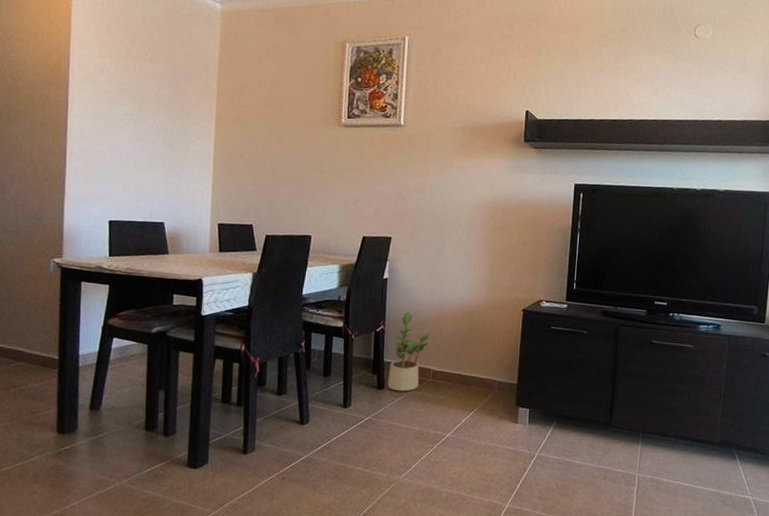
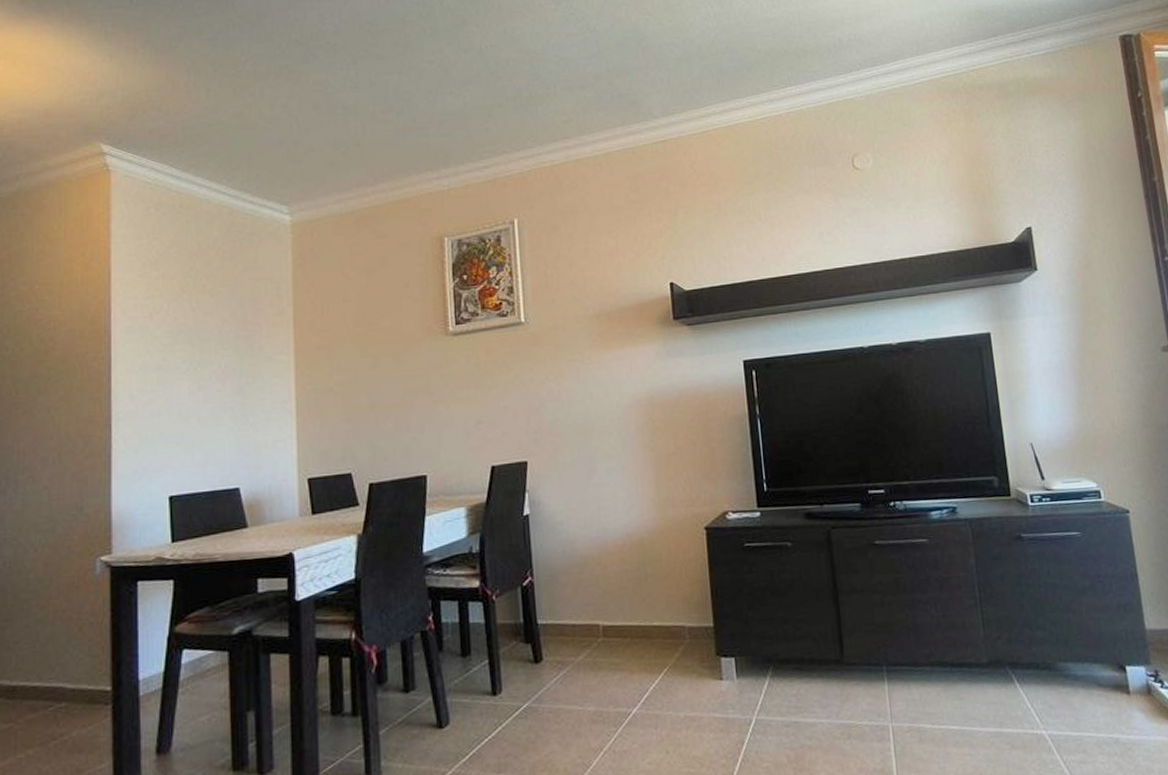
potted plant: present [387,312,431,392] -> none [545,554,593,662]

